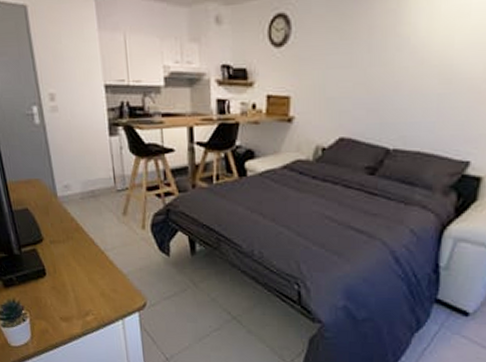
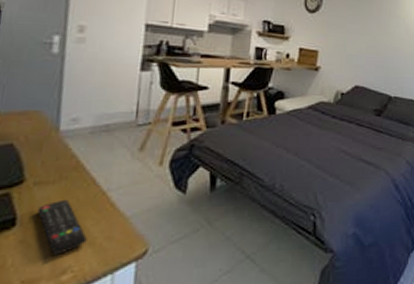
remote control: none [58,256,98,300] -> present [37,199,87,255]

